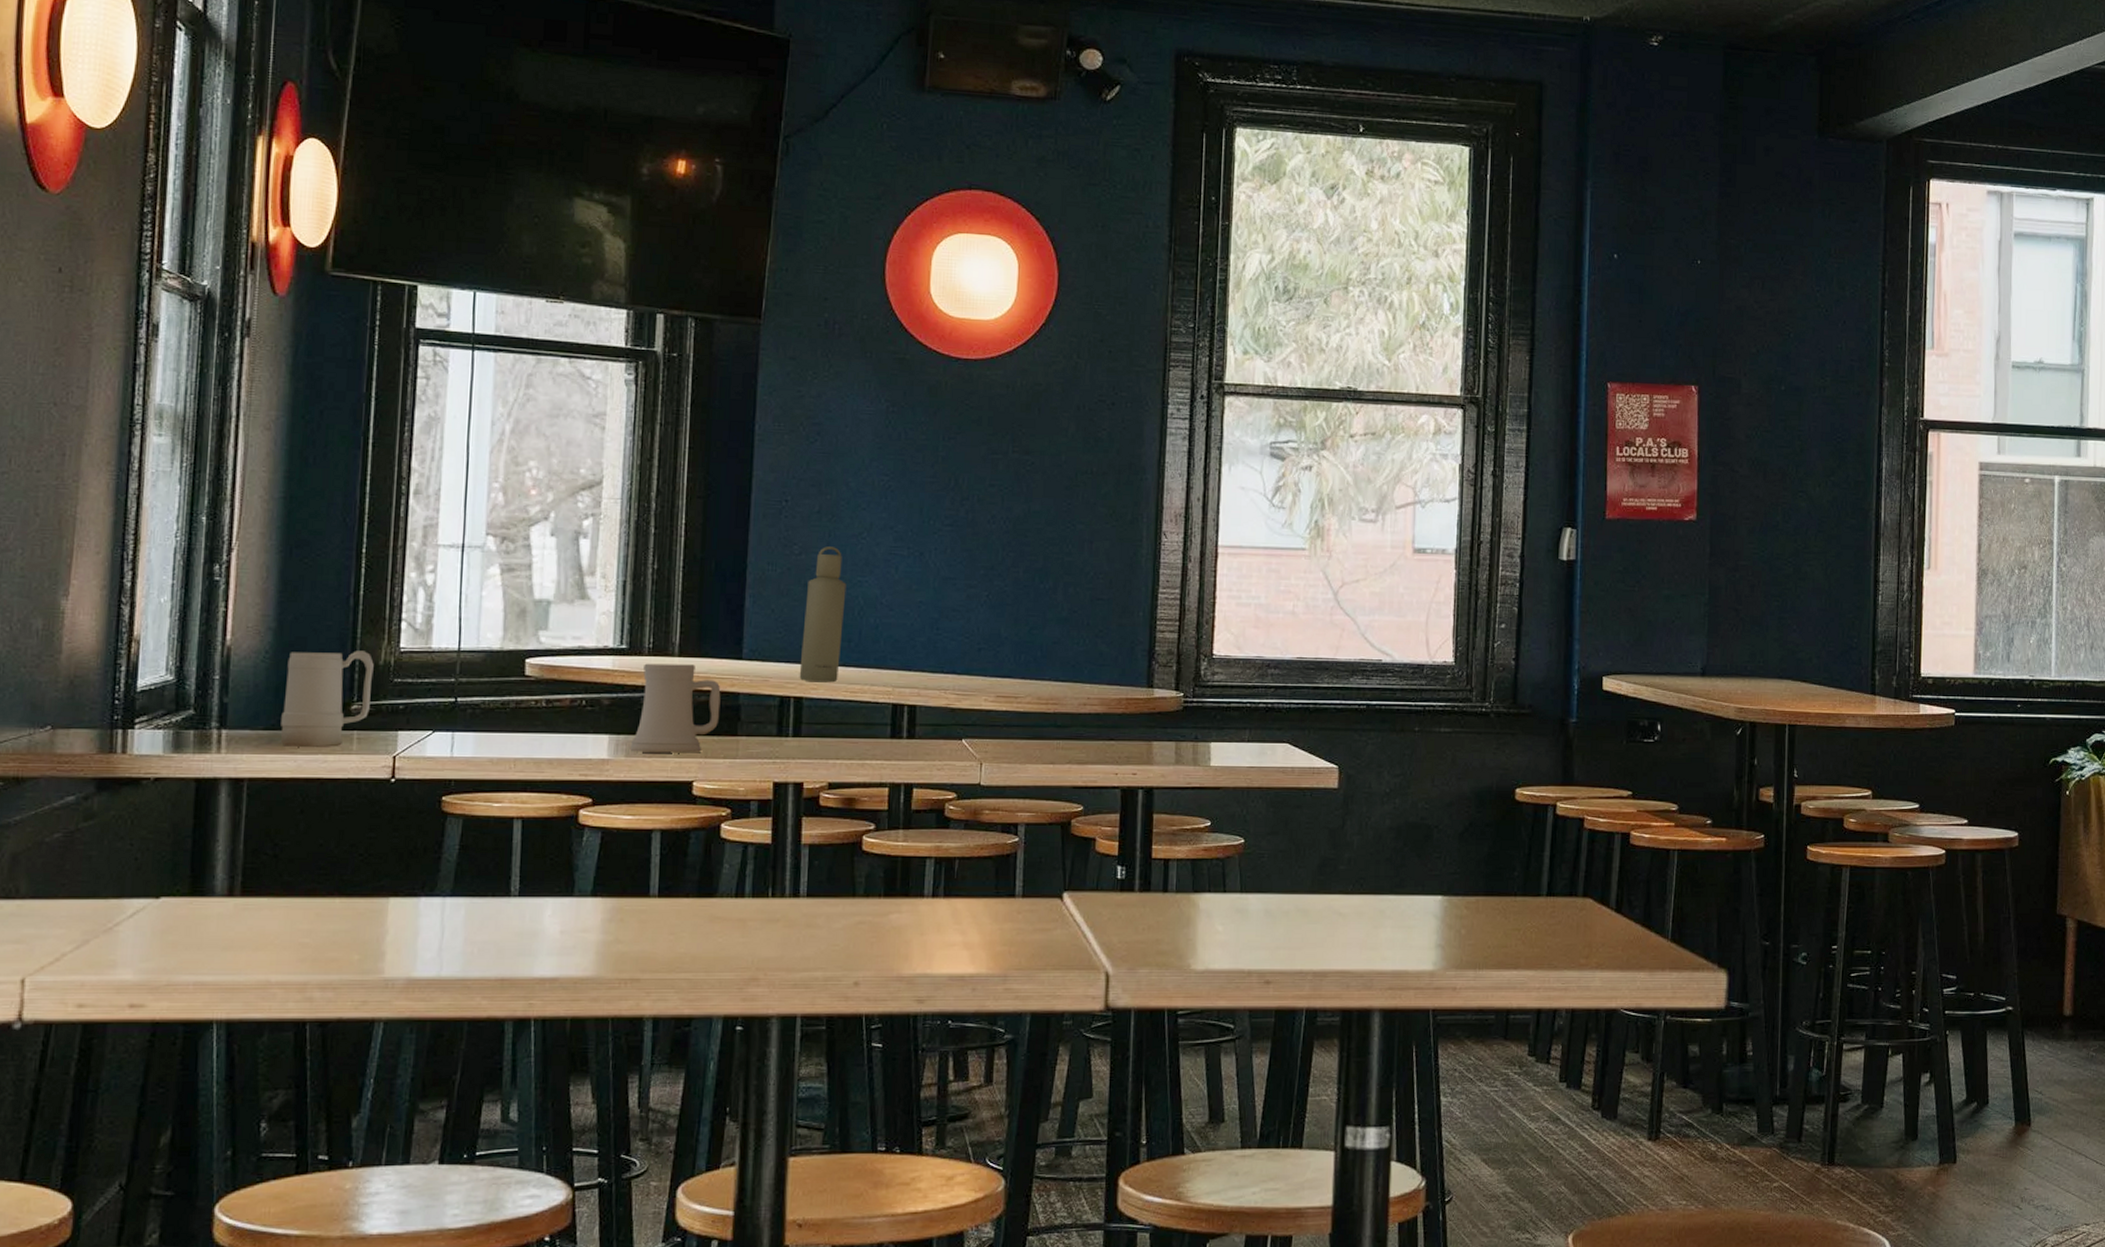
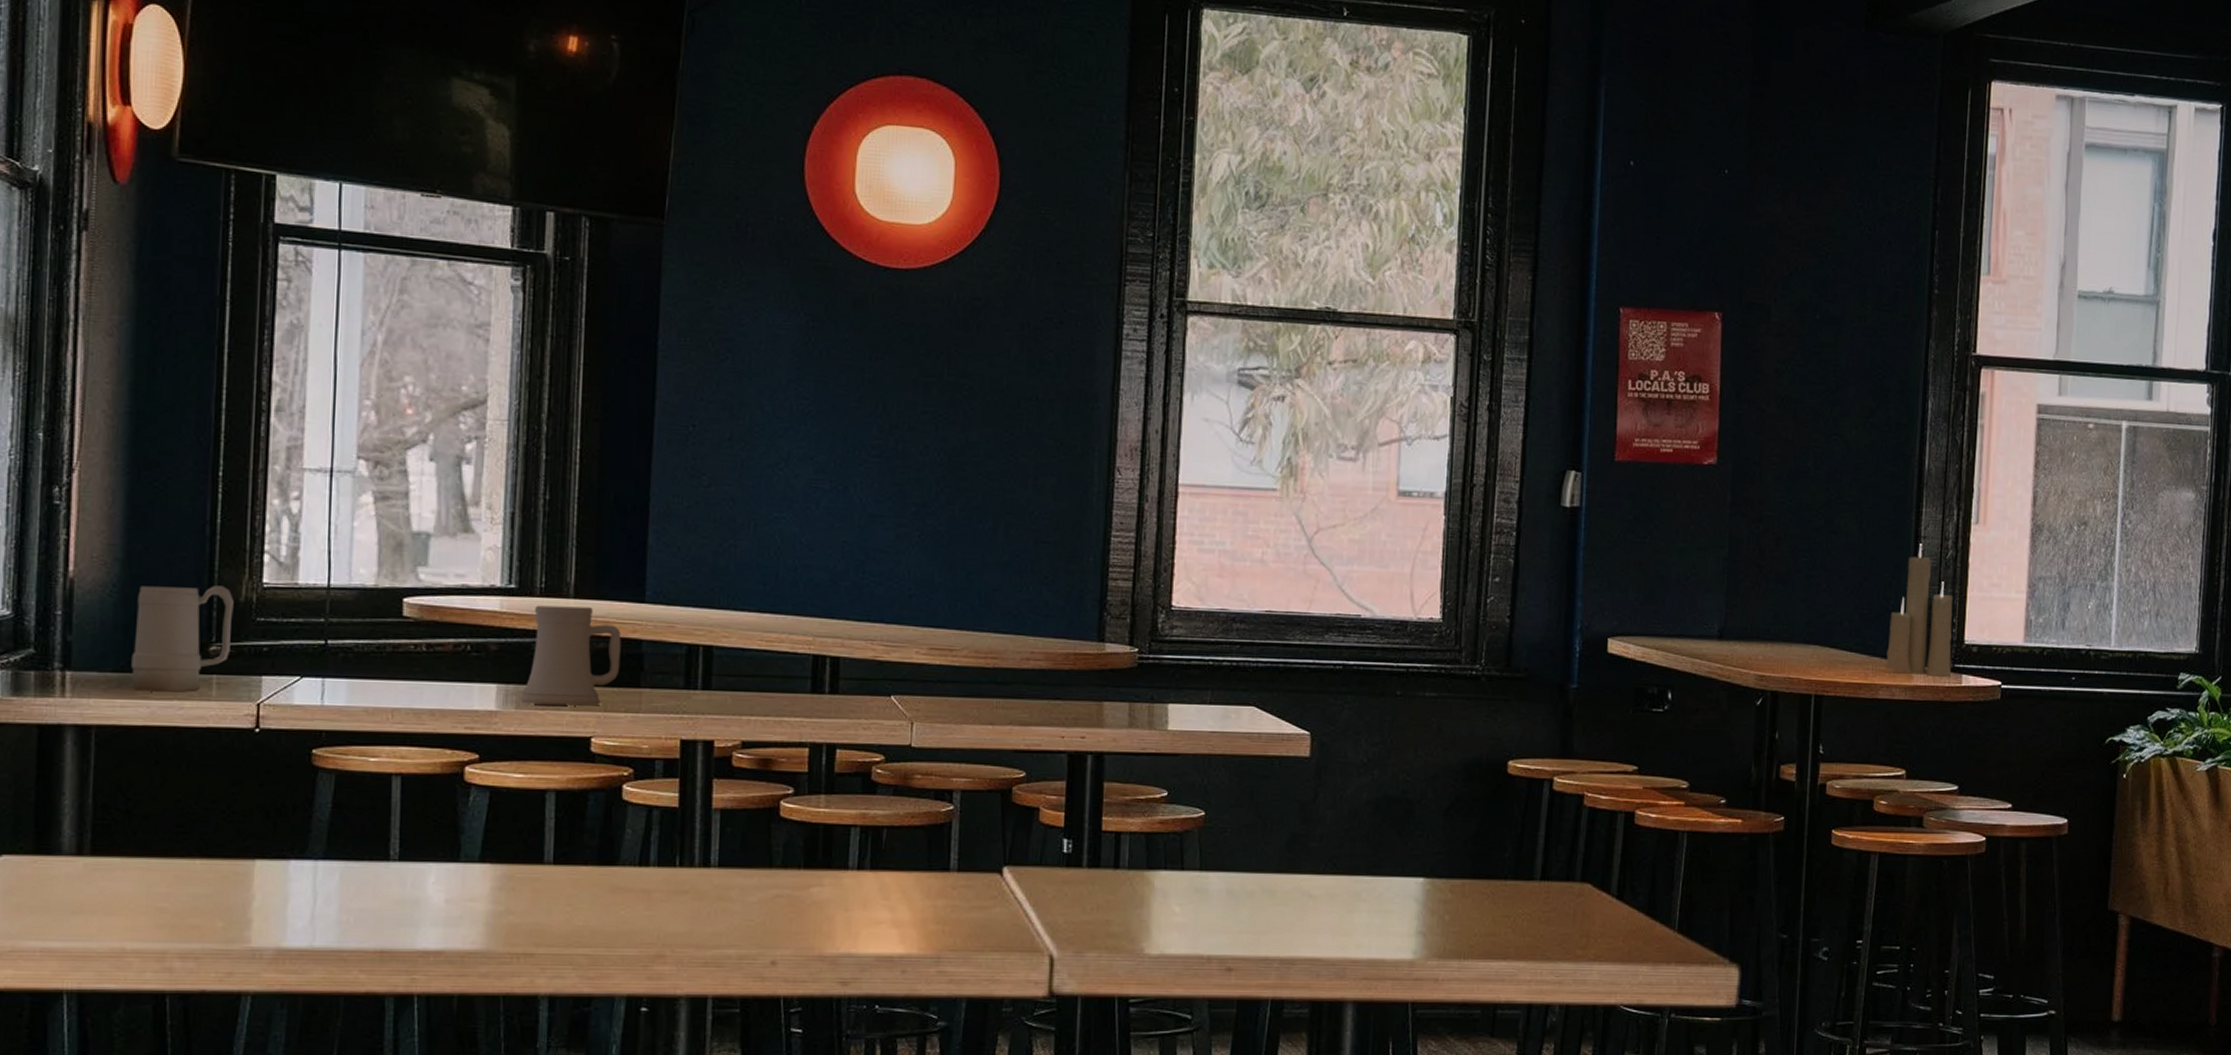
bottle: present [799,546,847,683] -> none [709,478,761,630]
candle: none [1849,587,1910,707] -> present [1883,543,1954,678]

